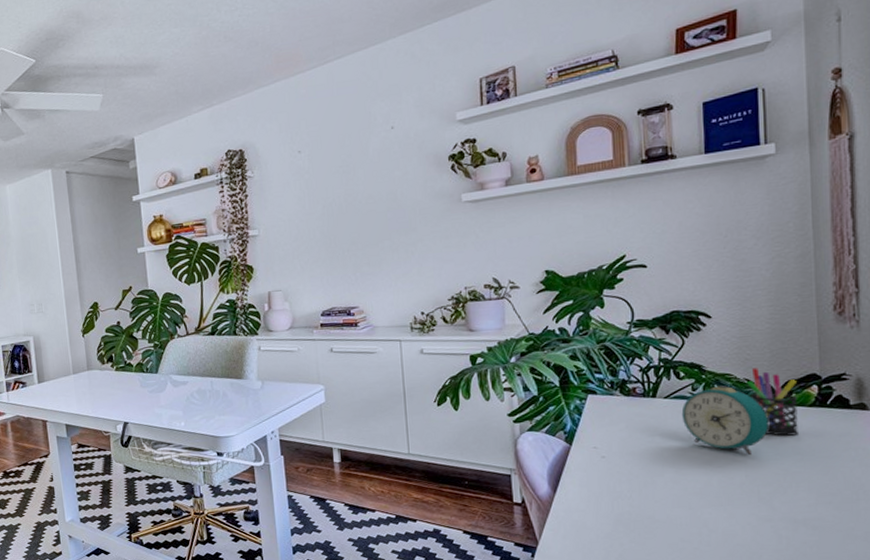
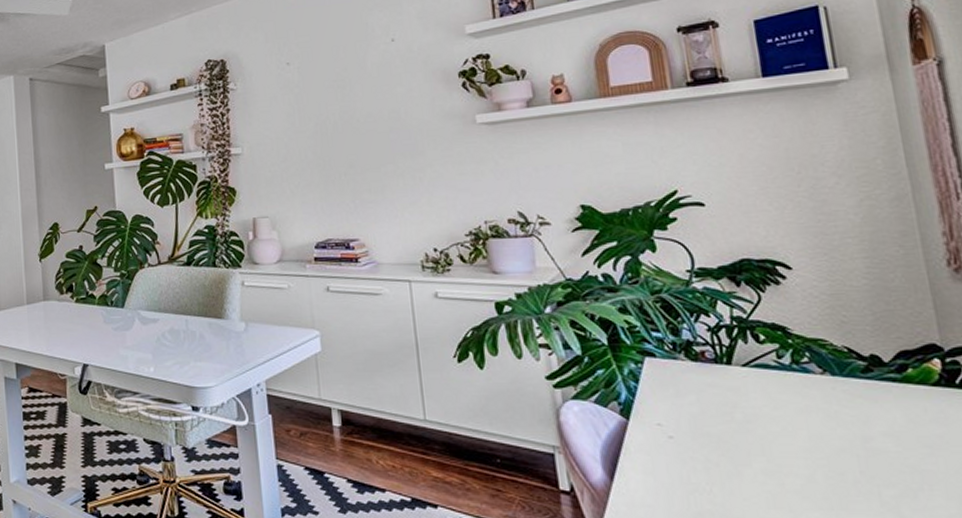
alarm clock: present [681,385,769,455] -> none [766,354,883,444]
pen holder: present [747,368,798,436] -> none [847,333,923,422]

